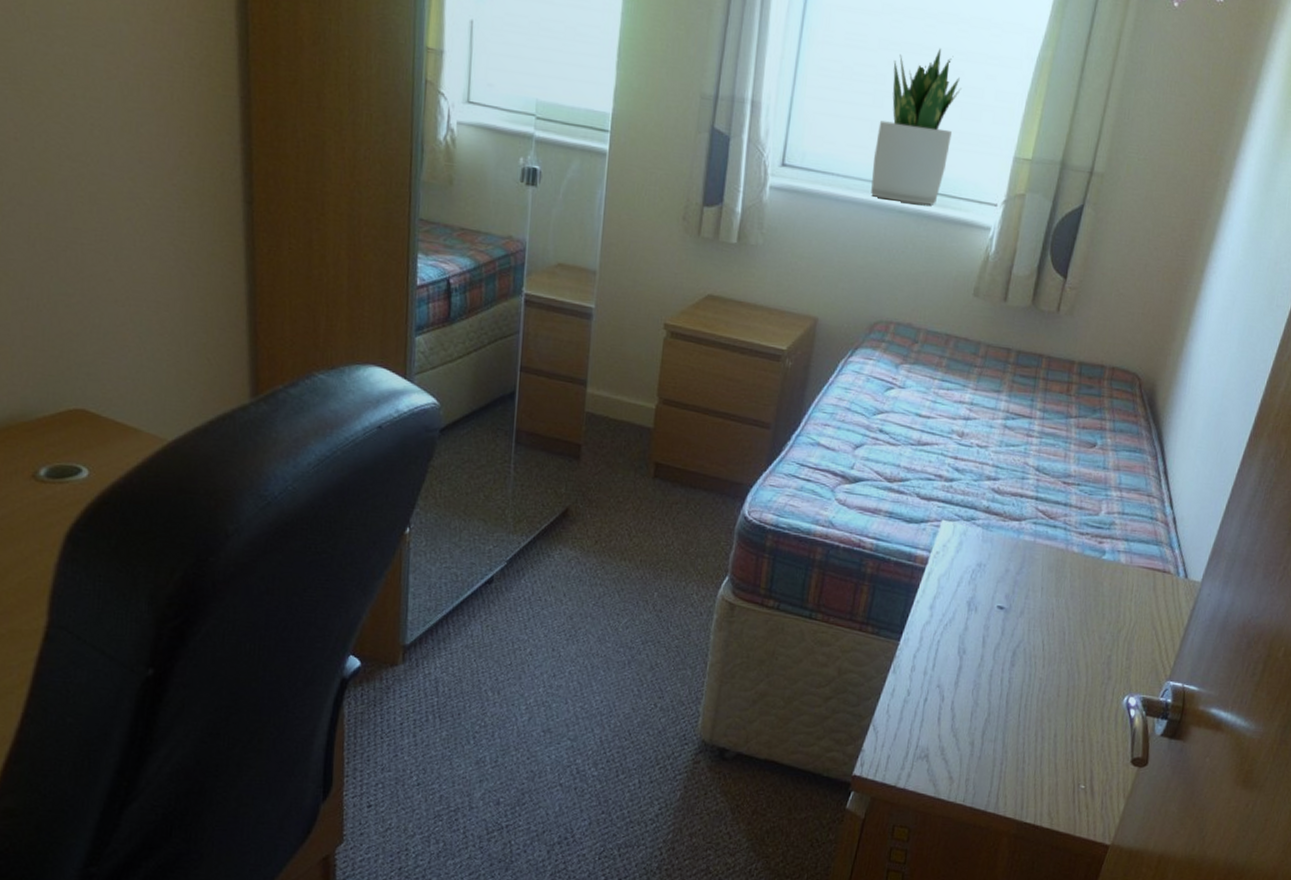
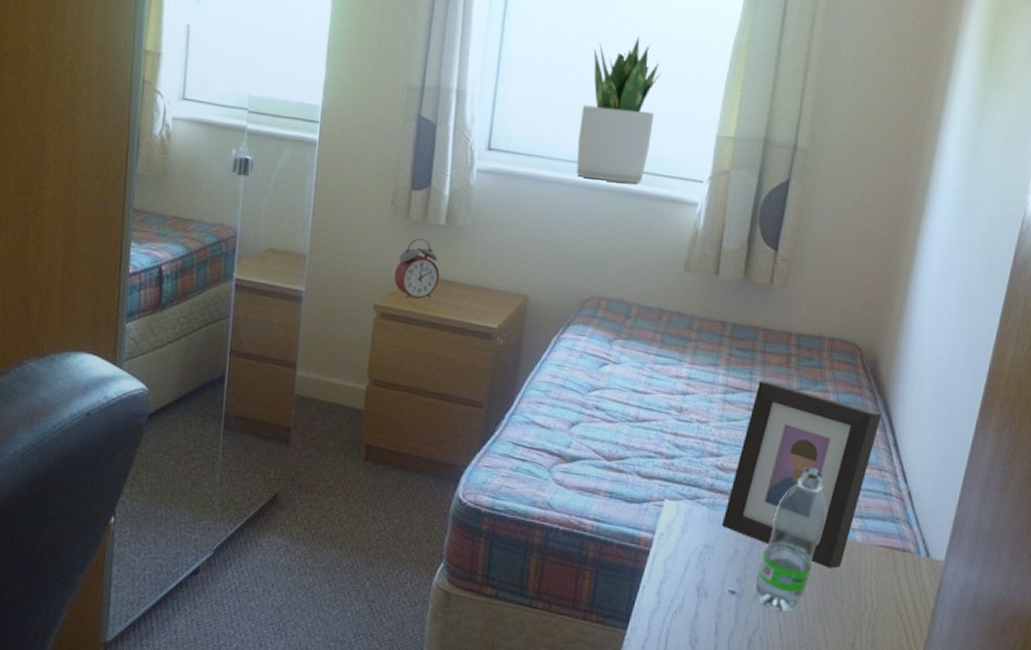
alarm clock: none [684,257,731,319] -> present [394,238,440,299]
picture frame: none [995,408,1155,588] -> present [722,381,882,569]
bottle: none [1021,491,1095,628] -> present [754,467,827,614]

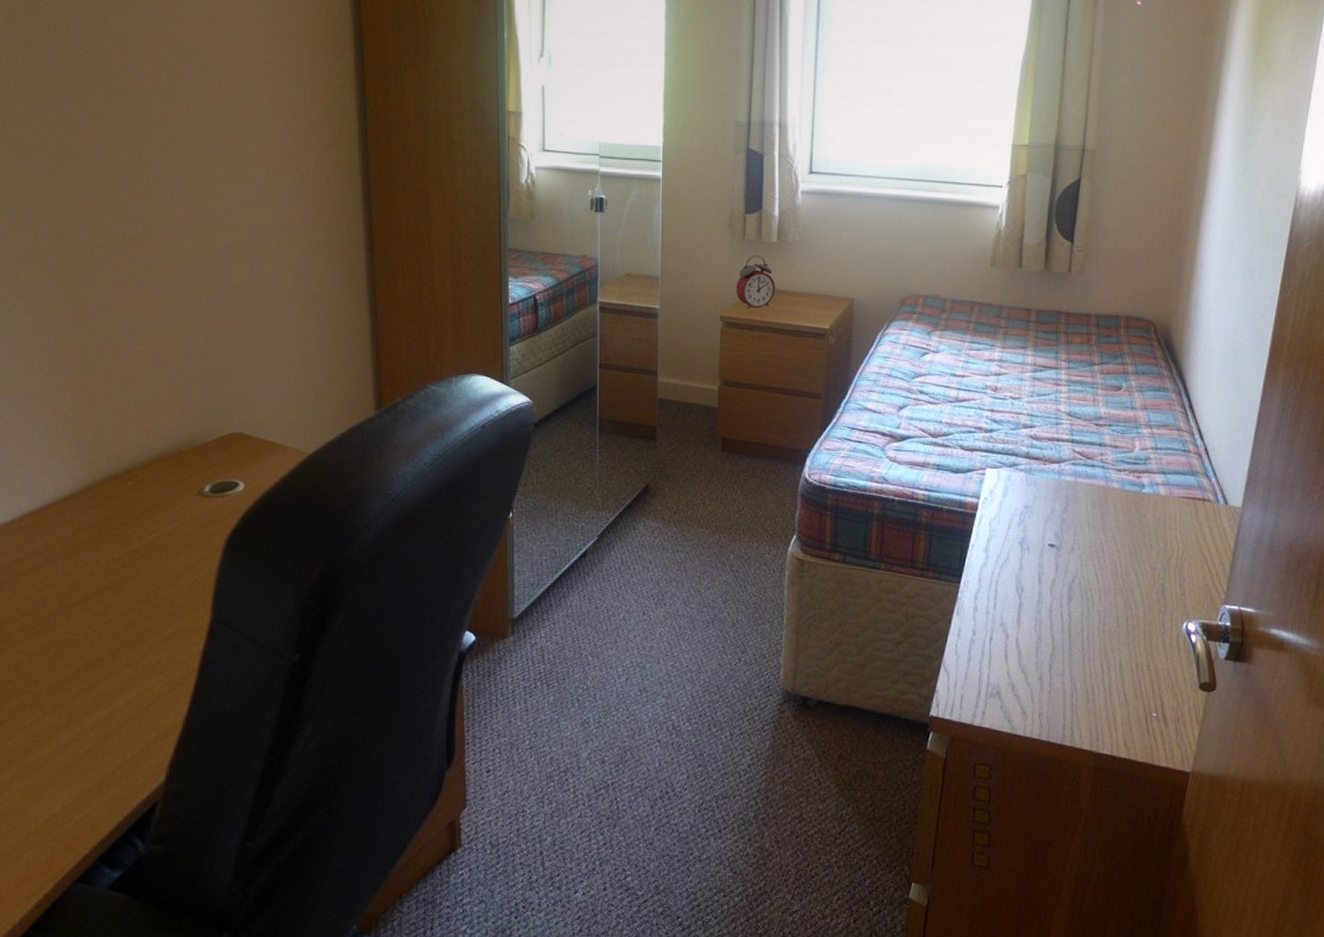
planter: present [577,37,661,184] -> none [889,62,959,194]
picture frame: present [722,381,882,569] -> none [1039,359,1177,520]
bottle: present [754,467,827,614] -> none [1071,432,1132,562]

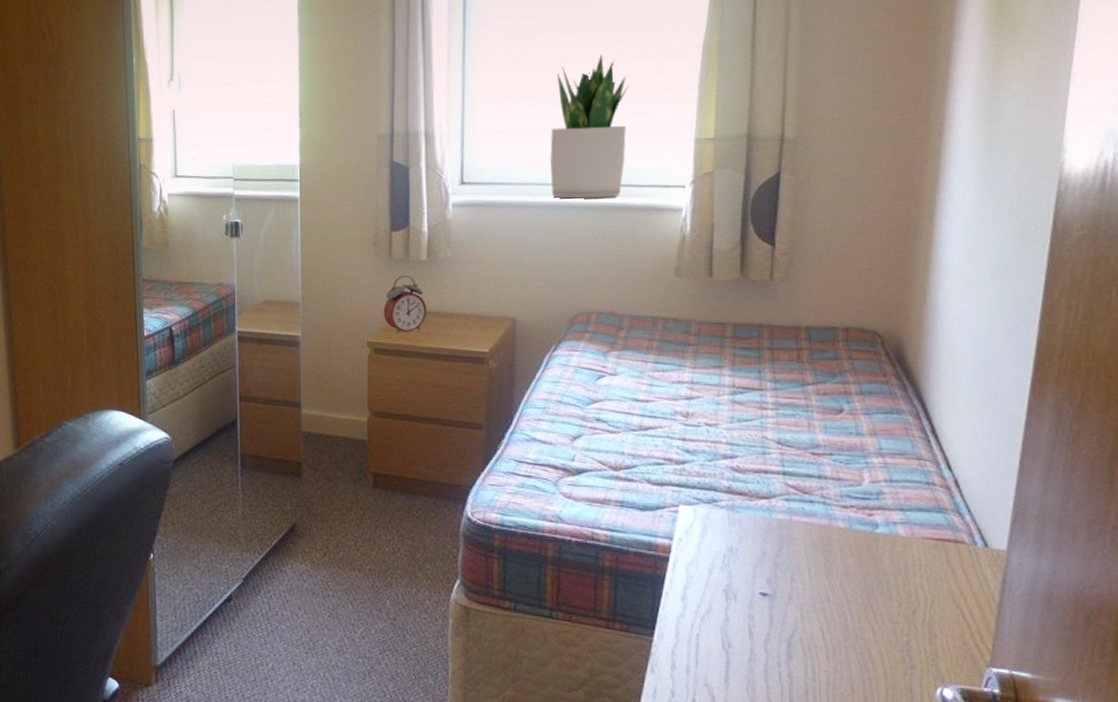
planter: none [889,62,959,194] -> present [550,54,629,199]

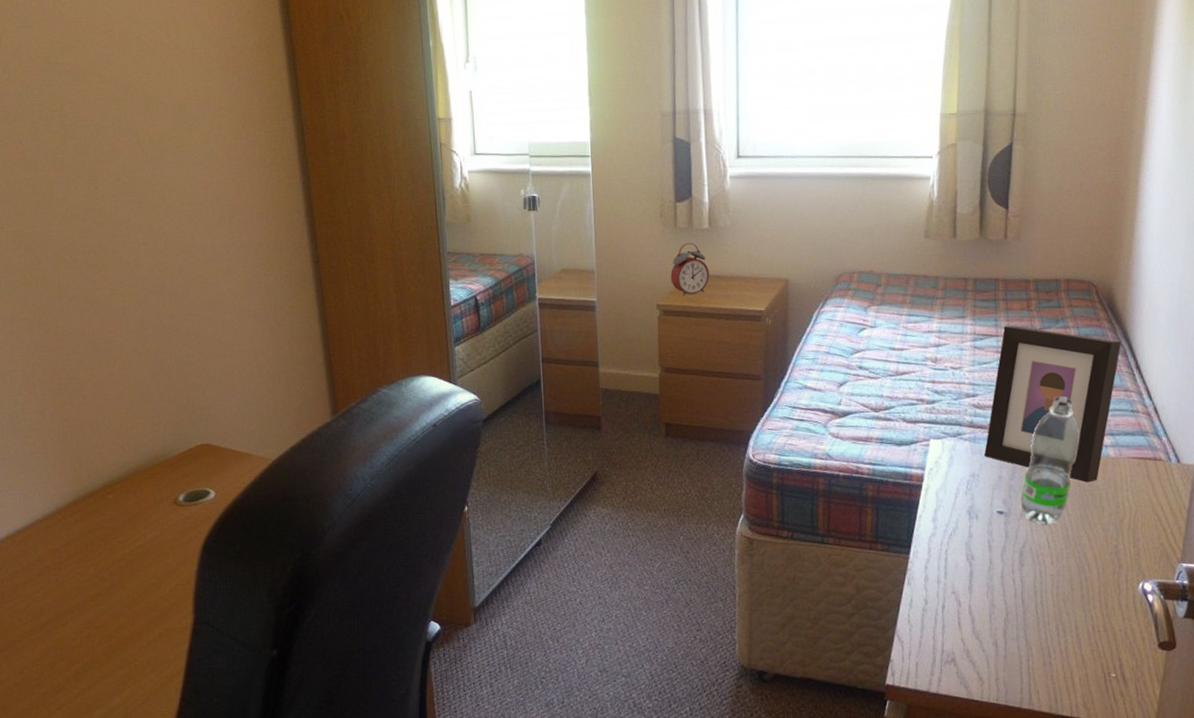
planter: present [550,54,629,199] -> none [815,37,883,170]
picture frame: none [744,379,914,565] -> present [984,326,1122,483]
bottle: none [788,462,862,614] -> present [1020,396,1080,526]

